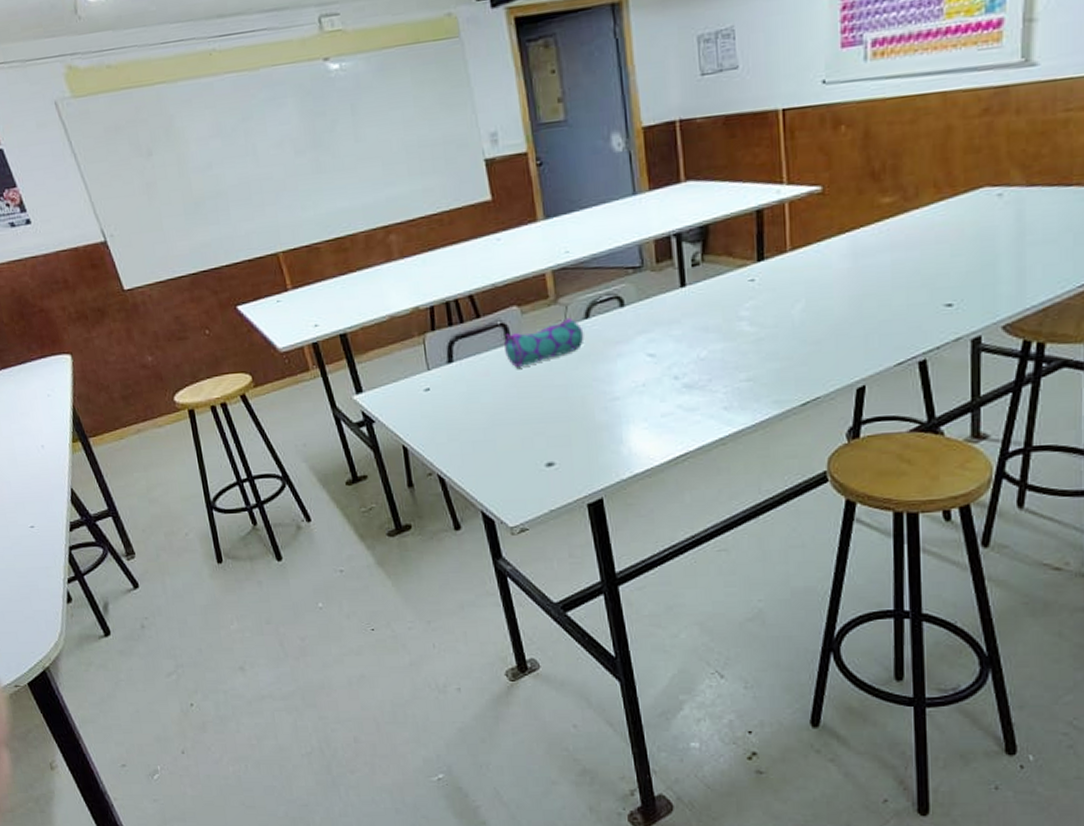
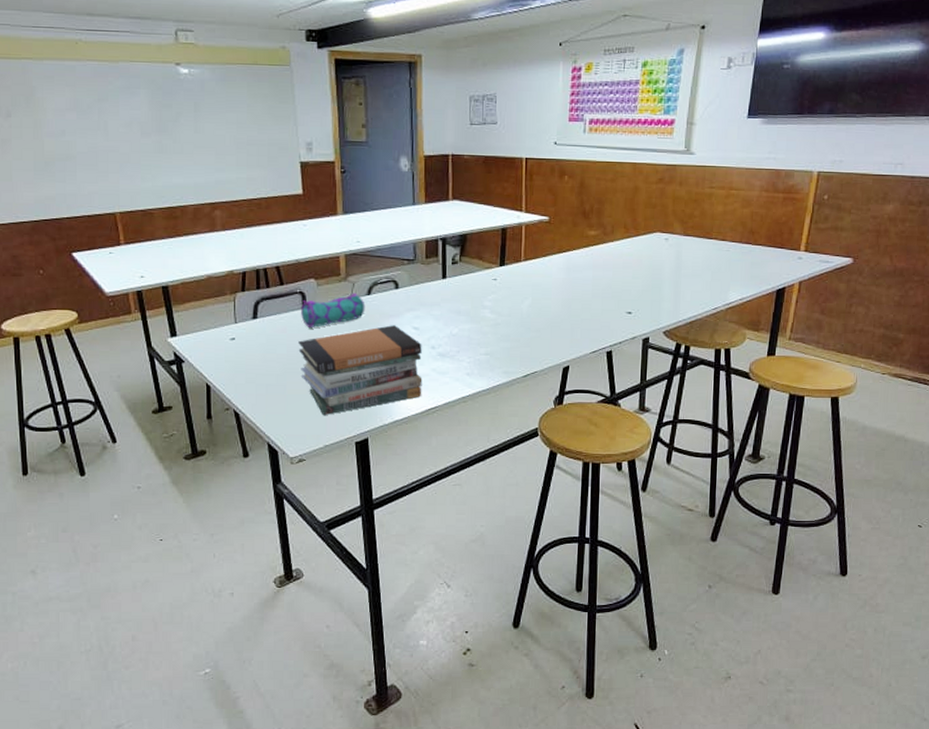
book stack: none [505,353,667,473] -> present [298,325,423,415]

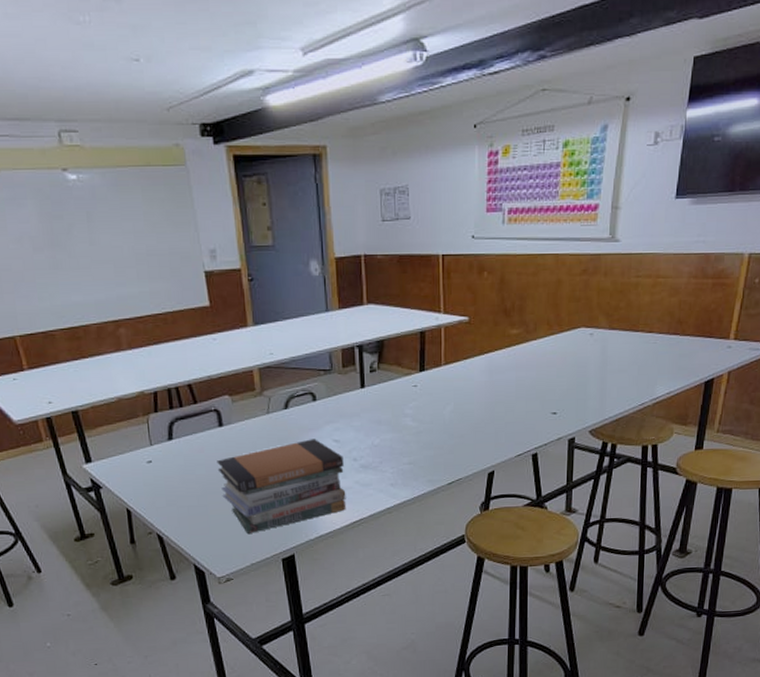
pencil case: present [301,292,365,329] -> none [217,407,283,447]

